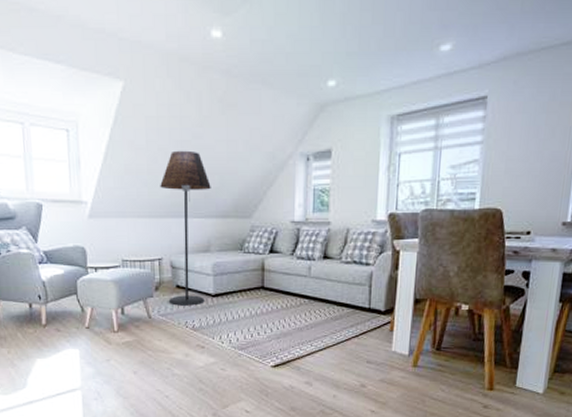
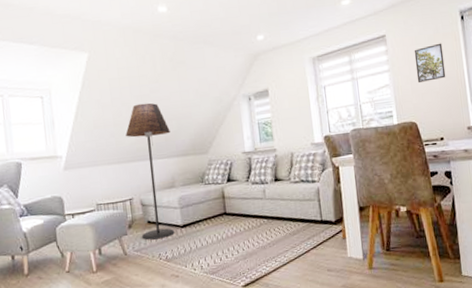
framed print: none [514,114,557,161] -> present [414,43,446,83]

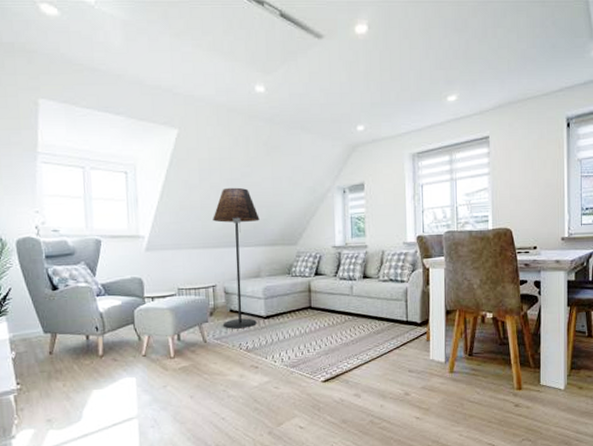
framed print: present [414,43,446,83] -> none [516,149,546,188]

